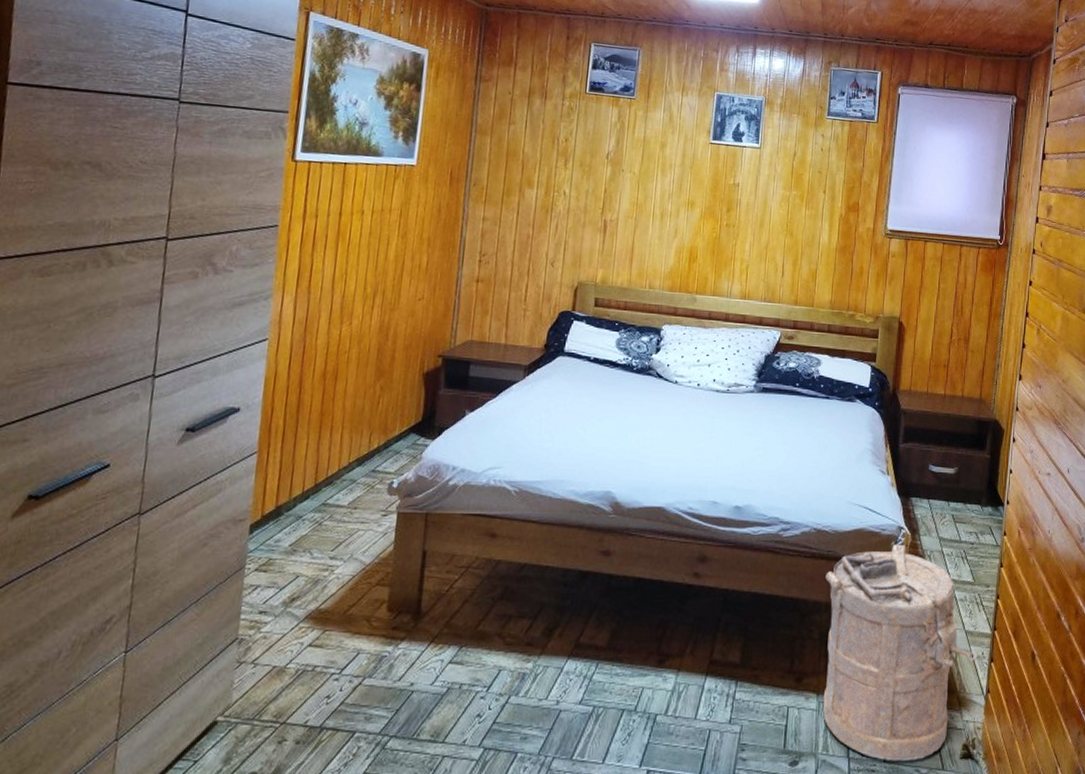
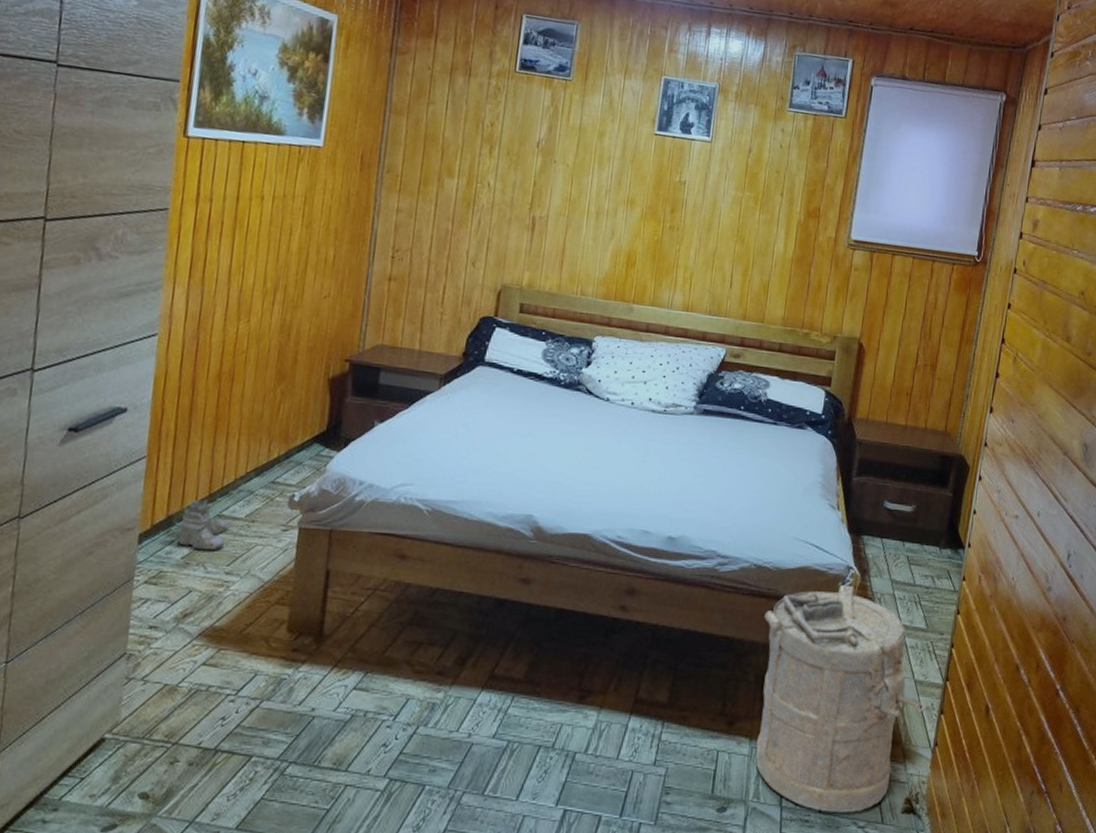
boots: none [284,489,332,538] -> present [176,499,228,551]

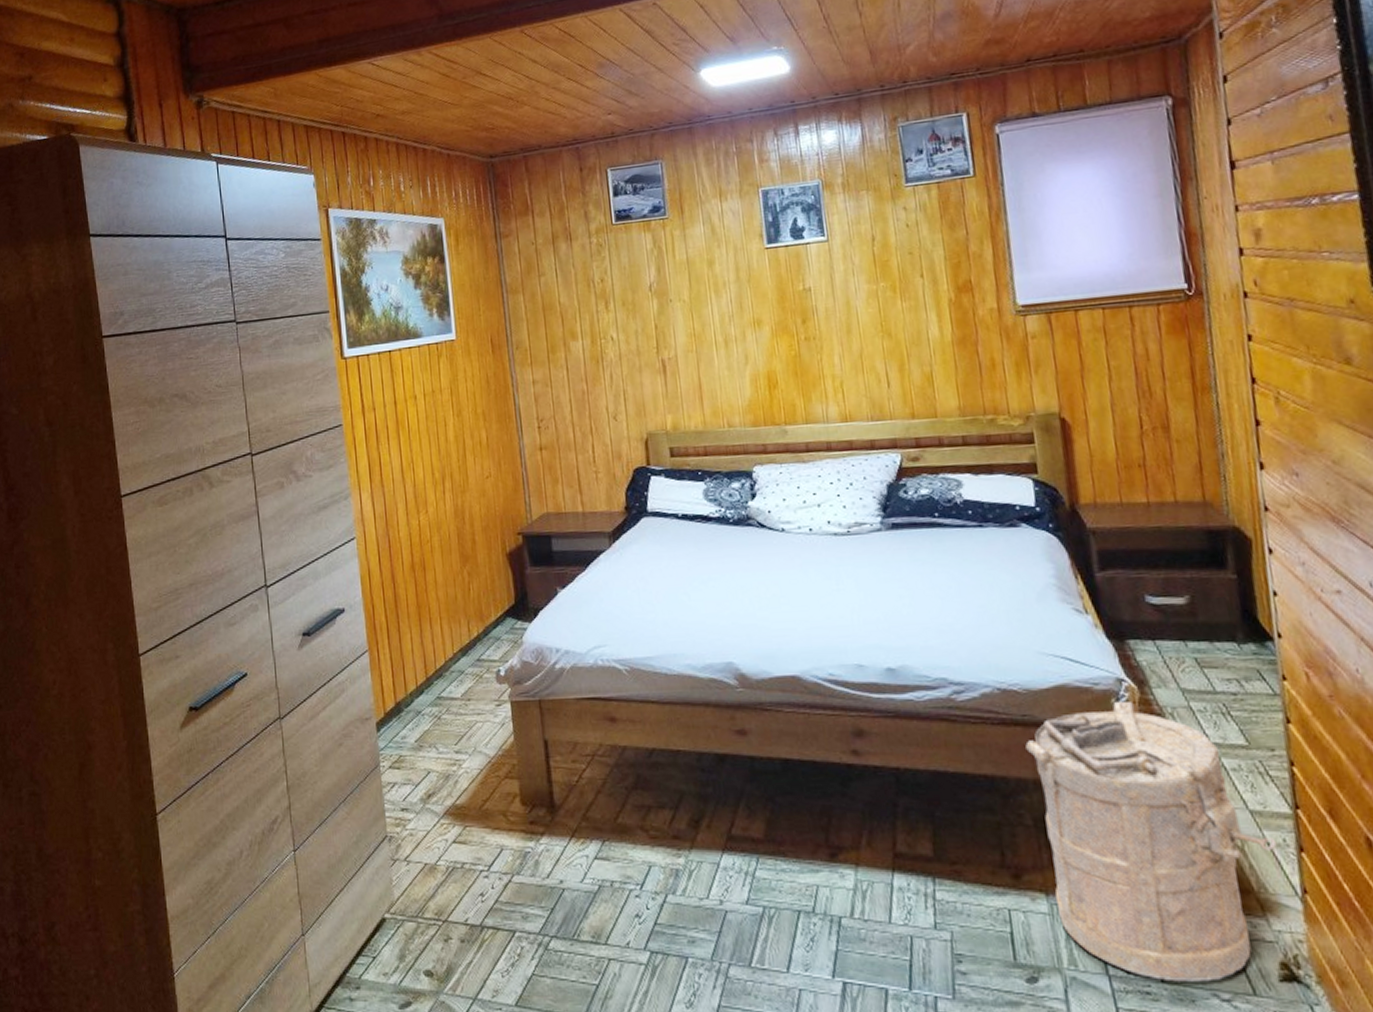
boots: present [176,499,228,551] -> none [407,683,449,733]

